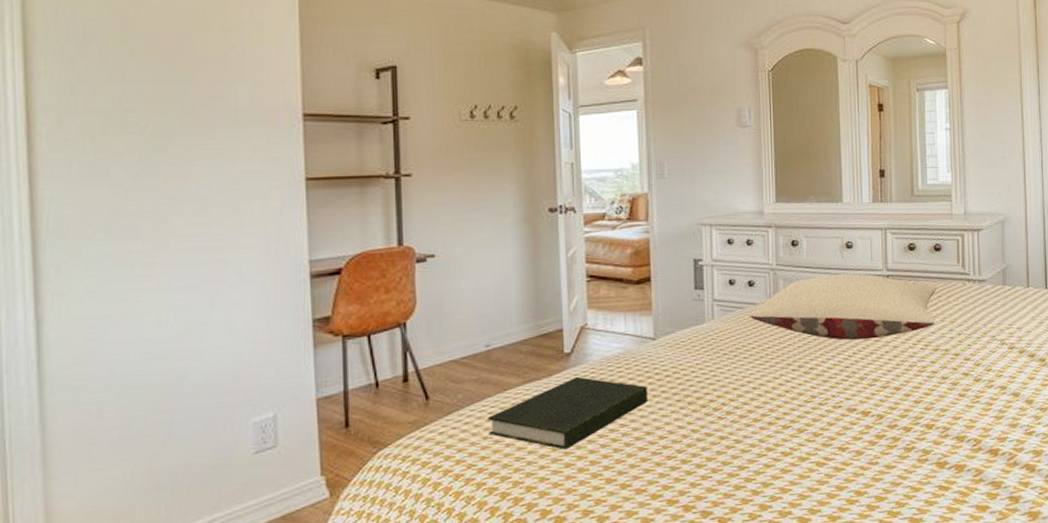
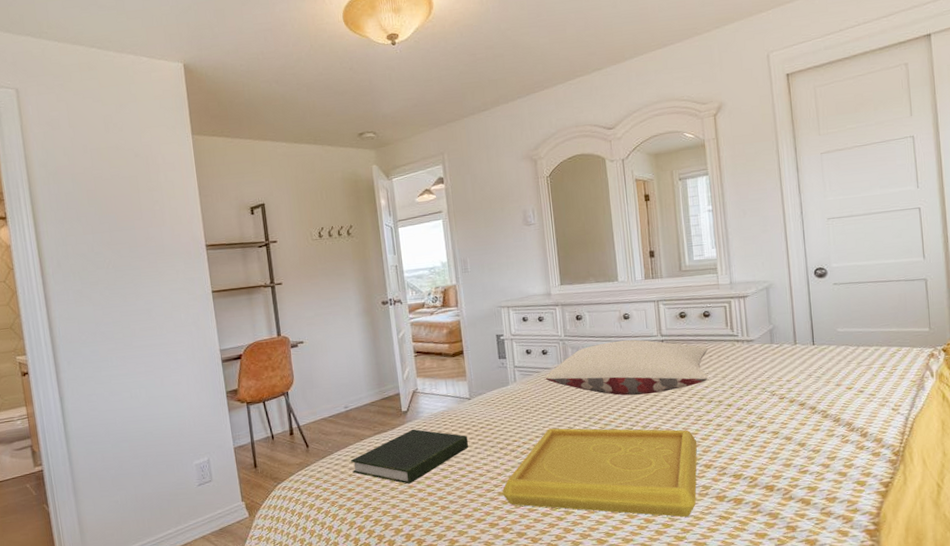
serving tray: none [686,378,920,488] -> present [502,428,697,517]

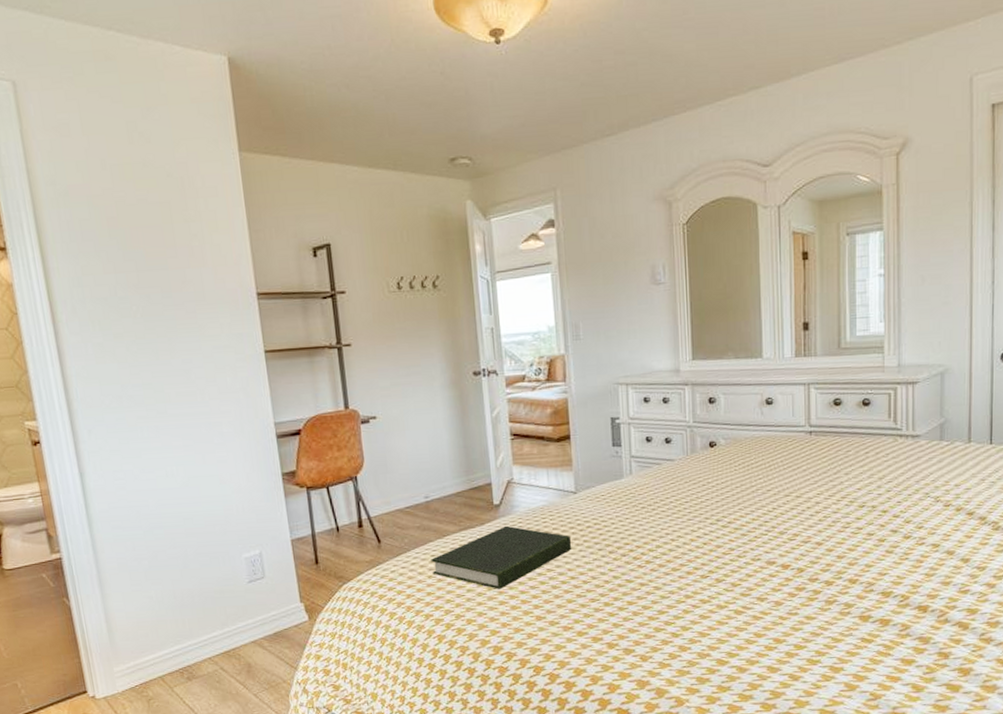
serving tray: present [502,428,697,517] -> none [608,530,843,638]
pillow: present [545,339,708,396] -> none [667,429,864,496]

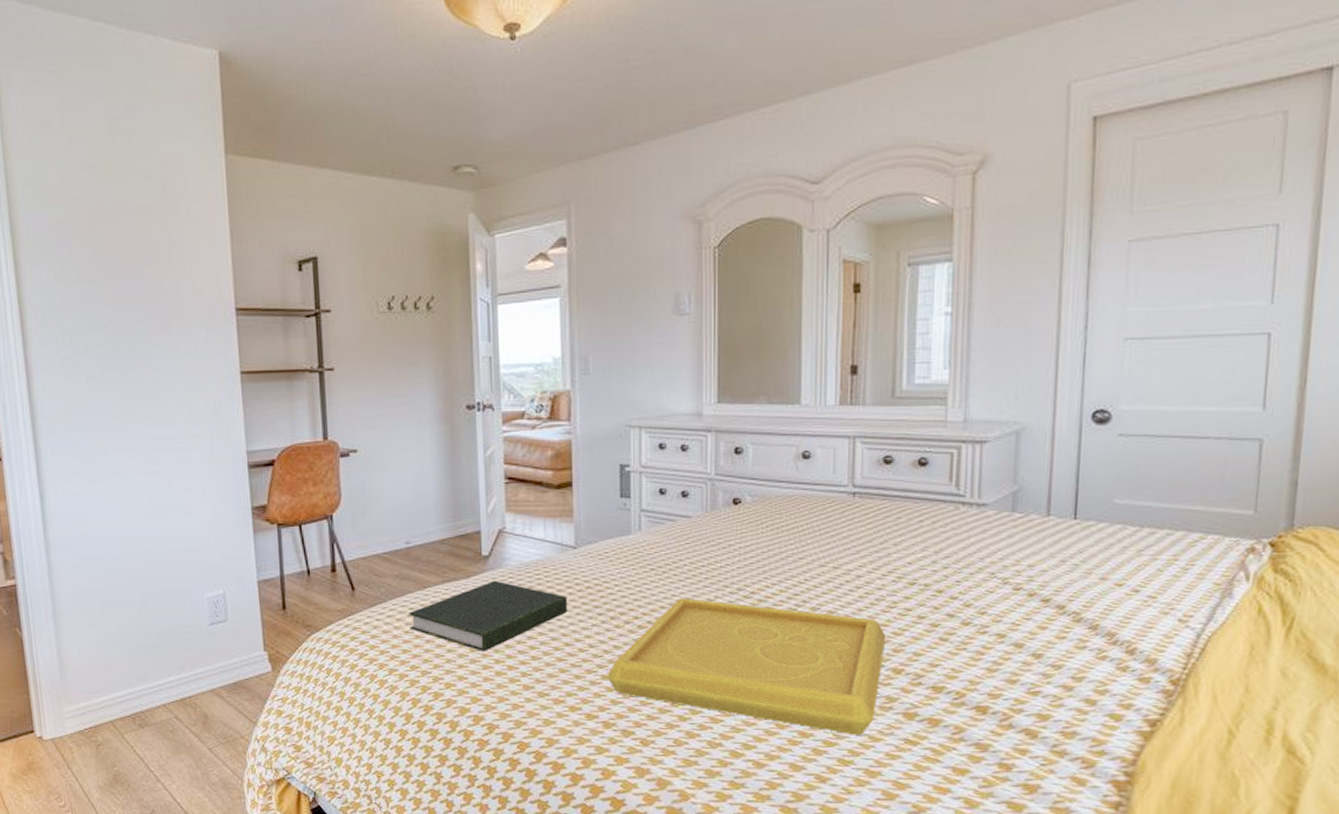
serving tray: none [608,530,843,638] -> present [607,598,887,735]

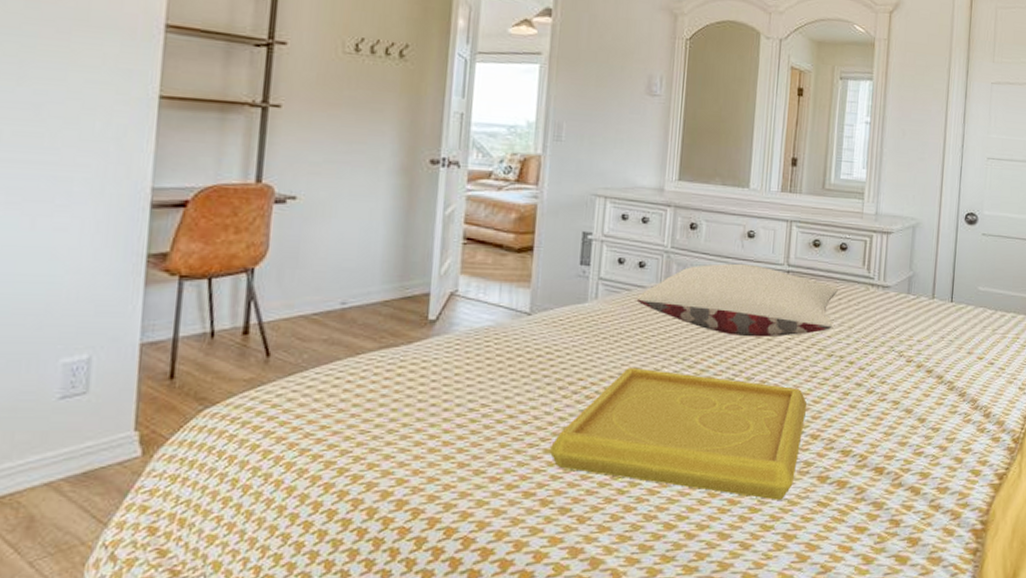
book: present [409,580,568,651] -> none [332,346,517,426]
pillow: none [682,487,918,565] -> present [636,263,838,338]

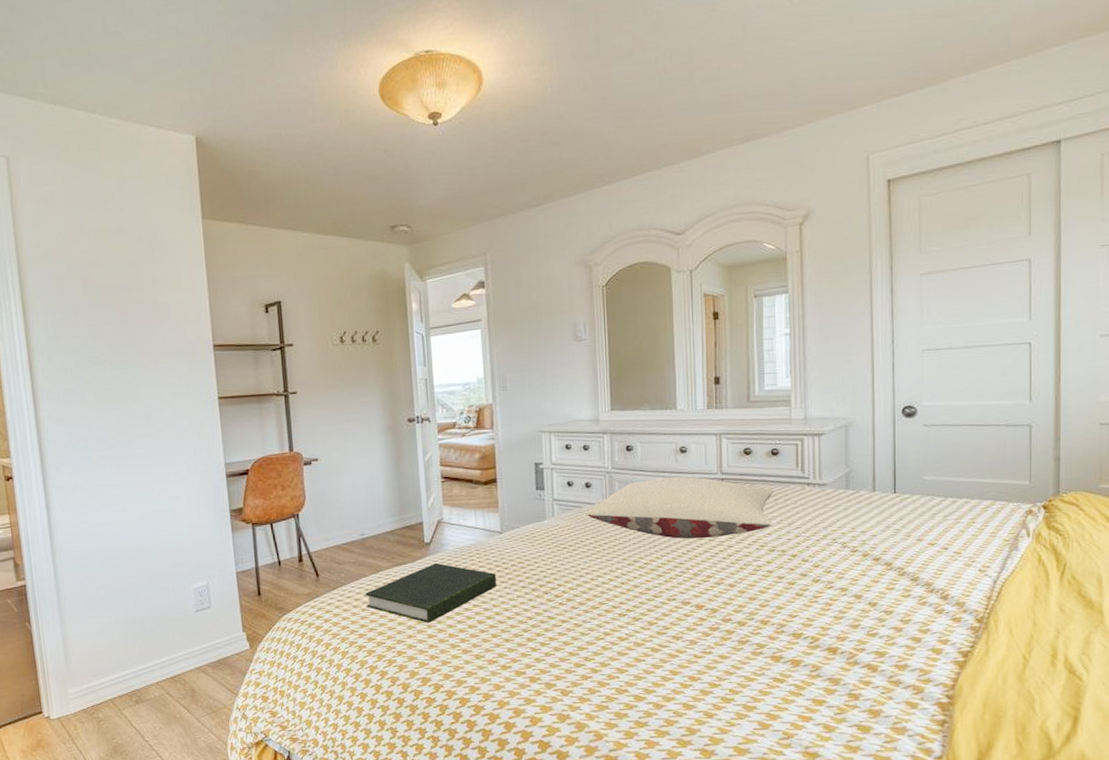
book: none [332,346,517,426] -> present [365,562,497,623]
serving tray: present [549,367,808,500] -> none [531,570,754,677]

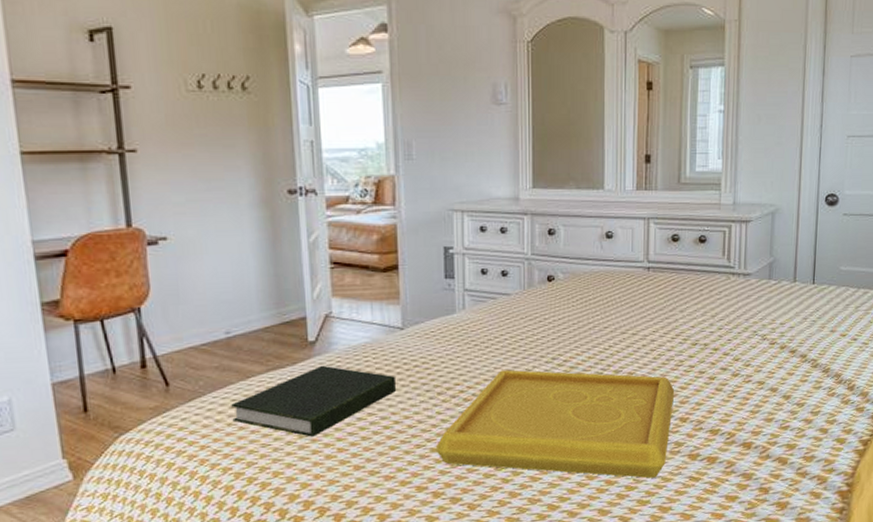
serving tray: none [531,570,754,677] -> present [435,369,675,478]
pillow: present [587,476,773,539] -> none [502,264,699,333]

